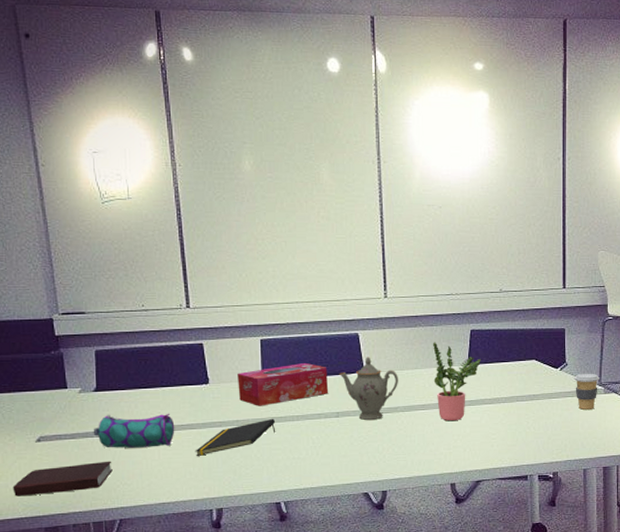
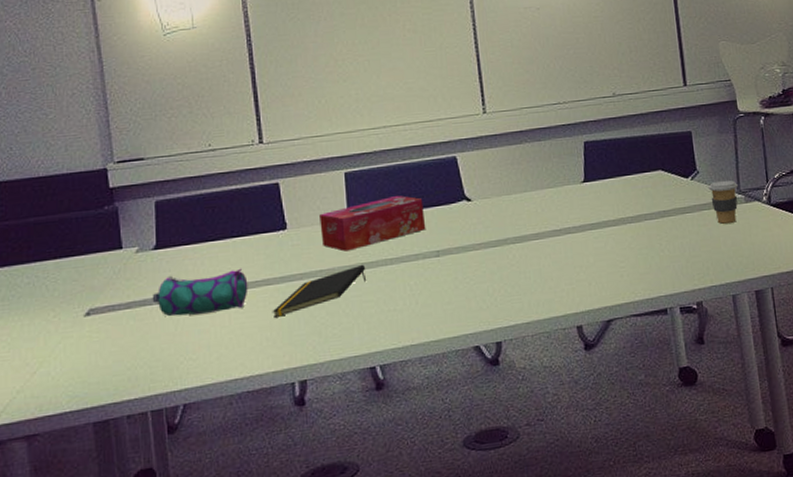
book: present [12,461,113,496] -> none [55,332,175,386]
teapot: present [338,357,398,420] -> none [436,182,506,257]
potted plant: present [432,342,481,422] -> none [541,159,599,251]

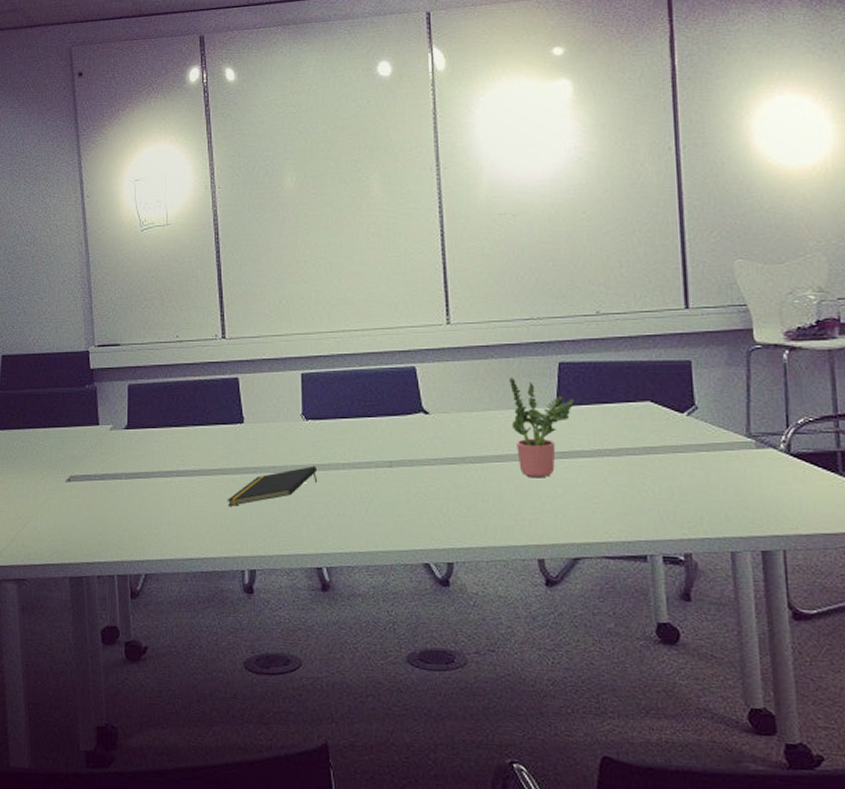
pencil case: present [152,268,248,316] -> none [122,454,206,494]
tissue box: present [319,195,426,251] -> none [275,400,380,451]
potted plant: none [541,159,599,251] -> present [508,377,574,478]
coffee cup: present [708,180,738,224] -> none [708,420,747,470]

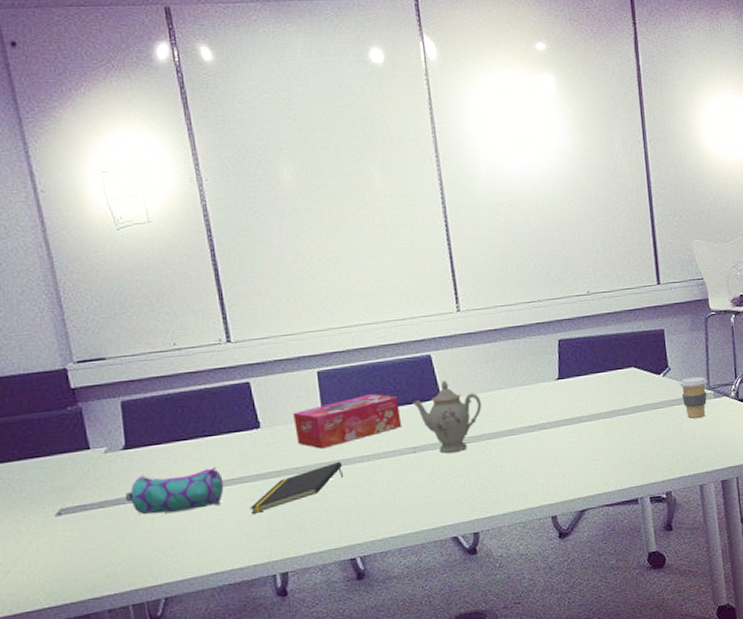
pencil case: none [122,454,206,494] -> present [125,466,224,514]
tissue box: none [275,400,380,451] -> present [293,393,402,449]
teapot: none [391,395,466,472] -> present [411,380,482,453]
potted plant: present [508,377,574,478] -> none [516,357,573,446]
coffee cup: none [708,420,747,470] -> present [679,376,708,418]

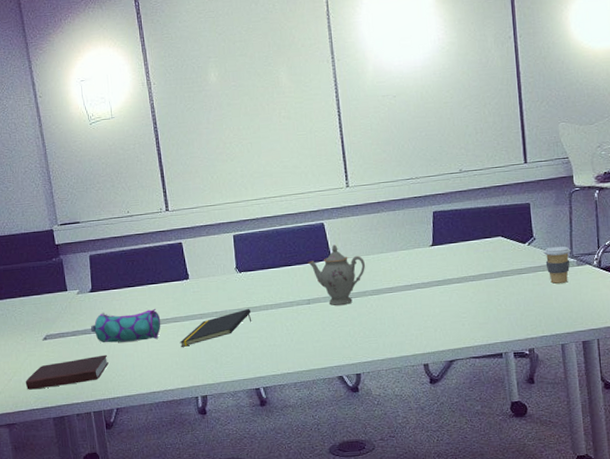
book: none [30,529,152,584] -> present [25,354,109,390]
tissue box: present [293,393,402,449] -> none [214,254,299,298]

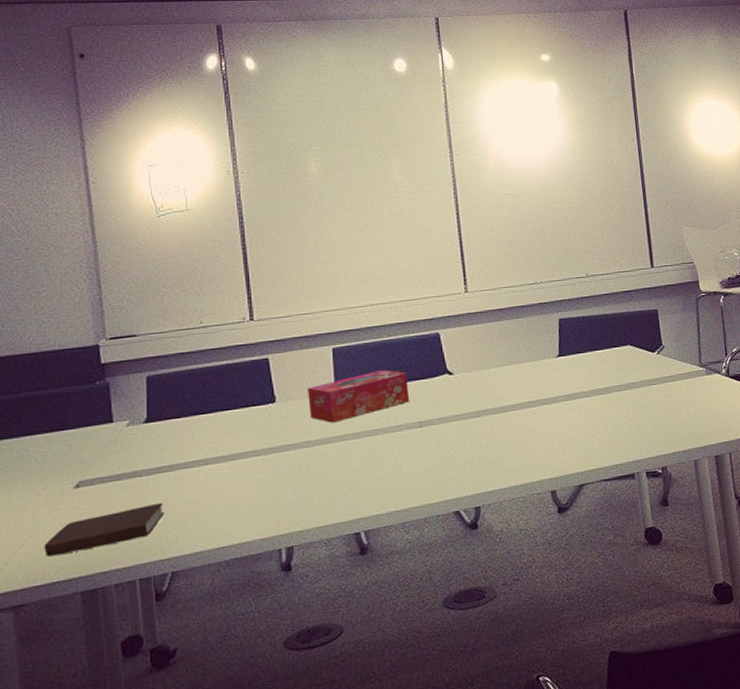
pencil case: present [90,308,161,343] -> none [142,440,237,487]
notepad: present [179,308,252,347] -> none [260,435,353,487]
tissue box: none [214,254,299,298] -> present [308,369,410,423]
teapot: present [307,244,365,305] -> none [419,357,486,428]
coffee cup: present [543,246,571,284] -> none [673,354,700,395]

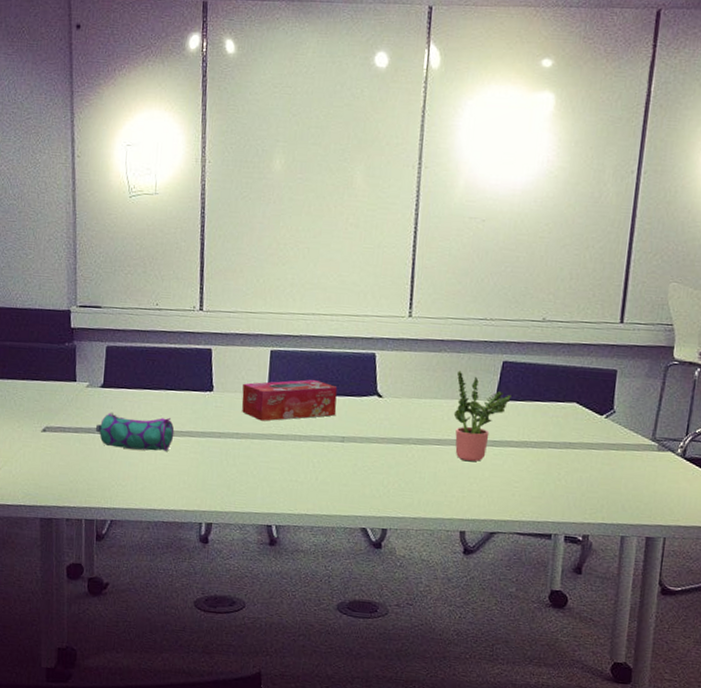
book: present [44,502,164,557] -> none [15,458,110,486]
pencil case: none [142,440,237,487] -> present [95,412,175,451]
potted plant: none [519,335,573,421] -> present [453,371,511,462]

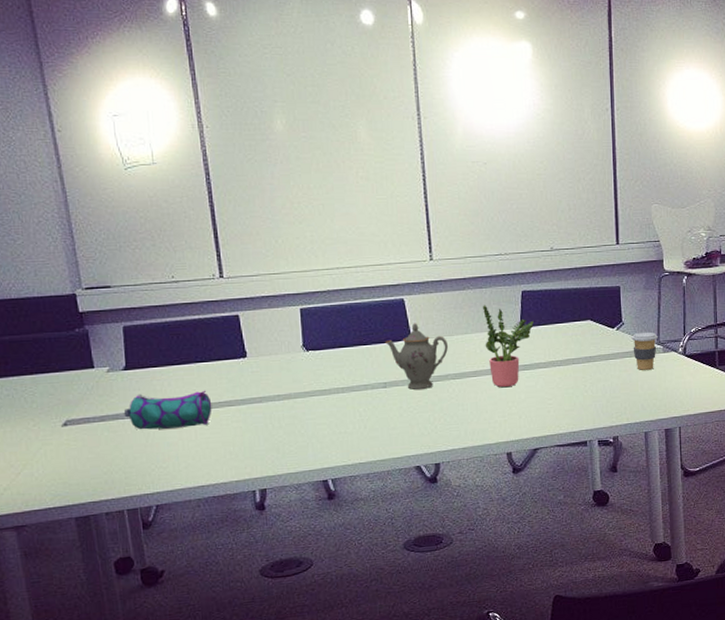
tissue box: present [241,379,338,421] -> none [277,331,375,379]
teapot: none [349,380,414,450] -> present [384,323,448,390]
coffee cup: none [621,424,654,468] -> present [631,331,658,370]

